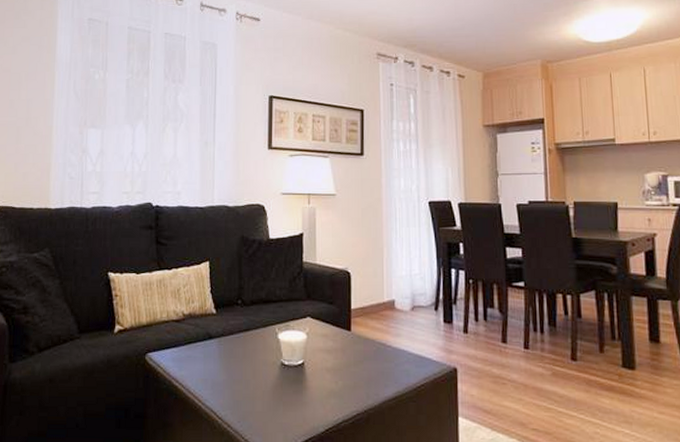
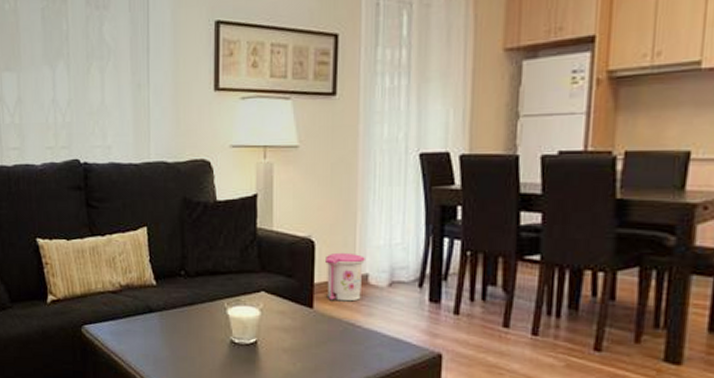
trash can: none [360,282,391,324] -> present [326,252,365,302]

